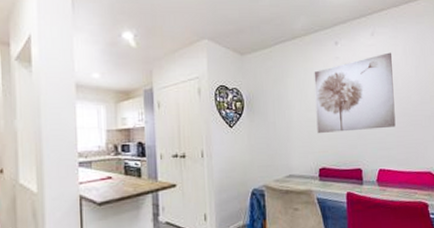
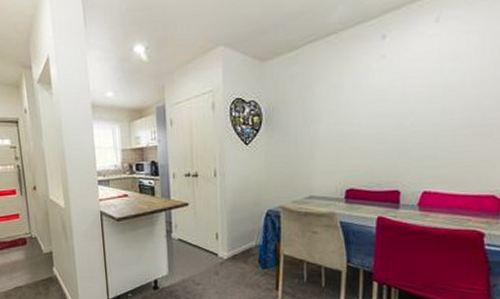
wall art: present [314,52,396,133] -> none [347,43,461,149]

